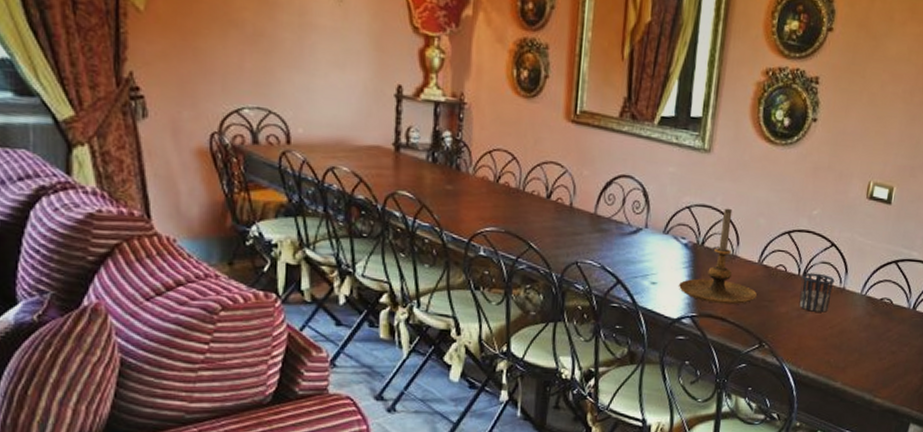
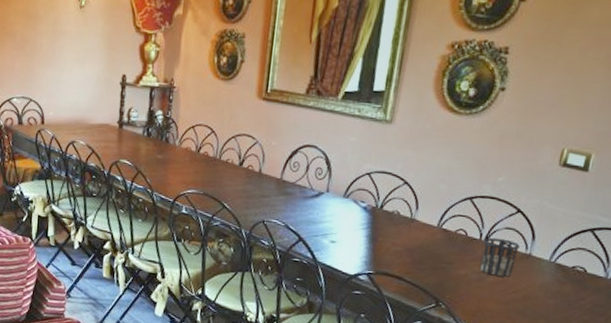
candle holder: present [679,208,757,305] -> none [357,174,435,265]

